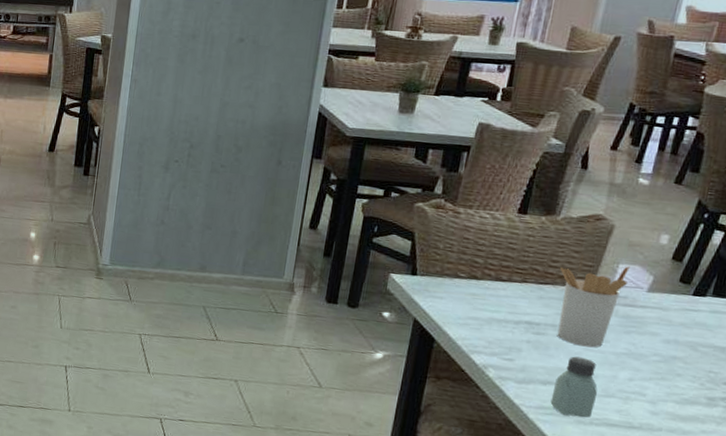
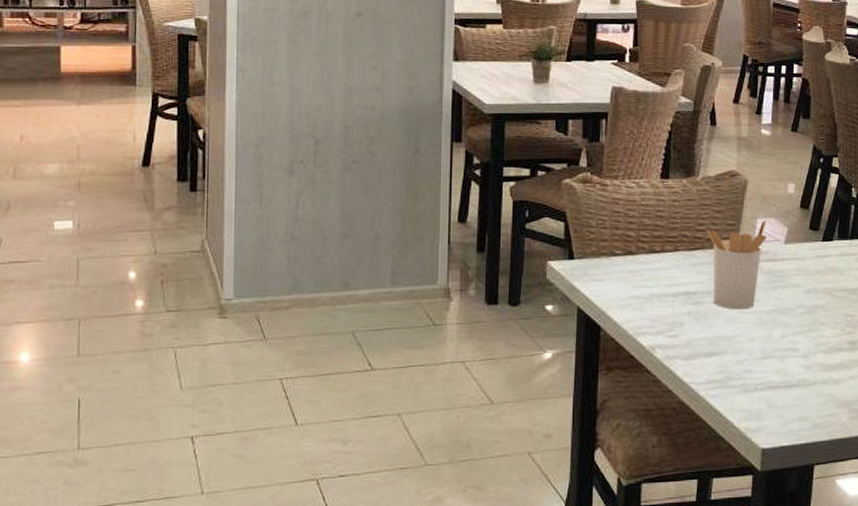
saltshaker: present [550,356,598,418] -> none [717,321,756,386]

